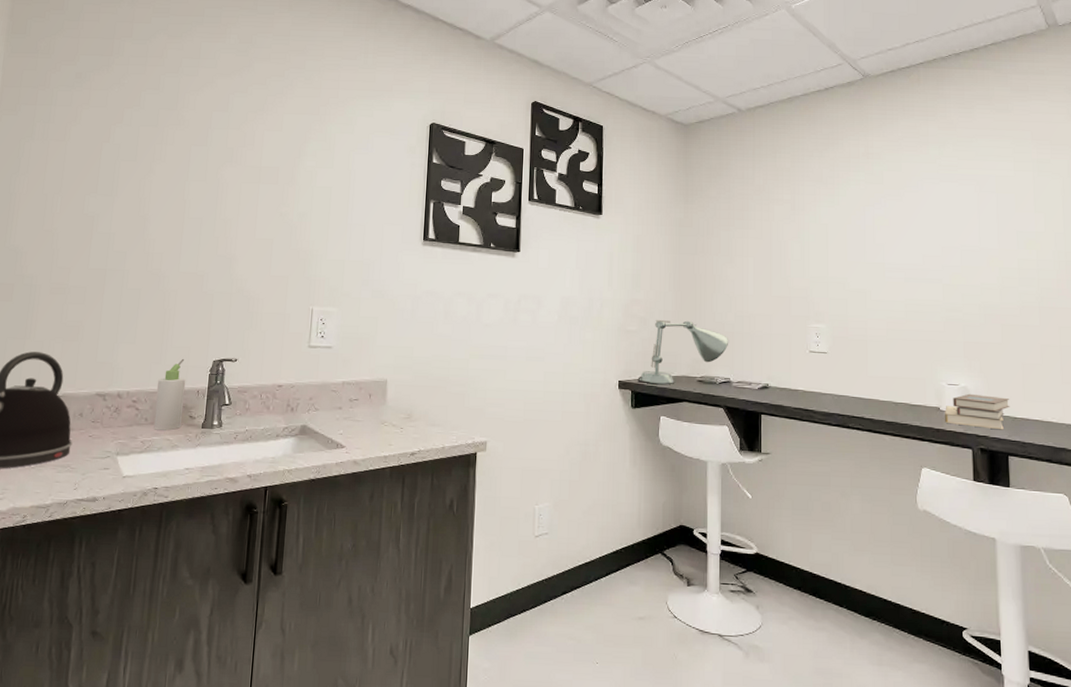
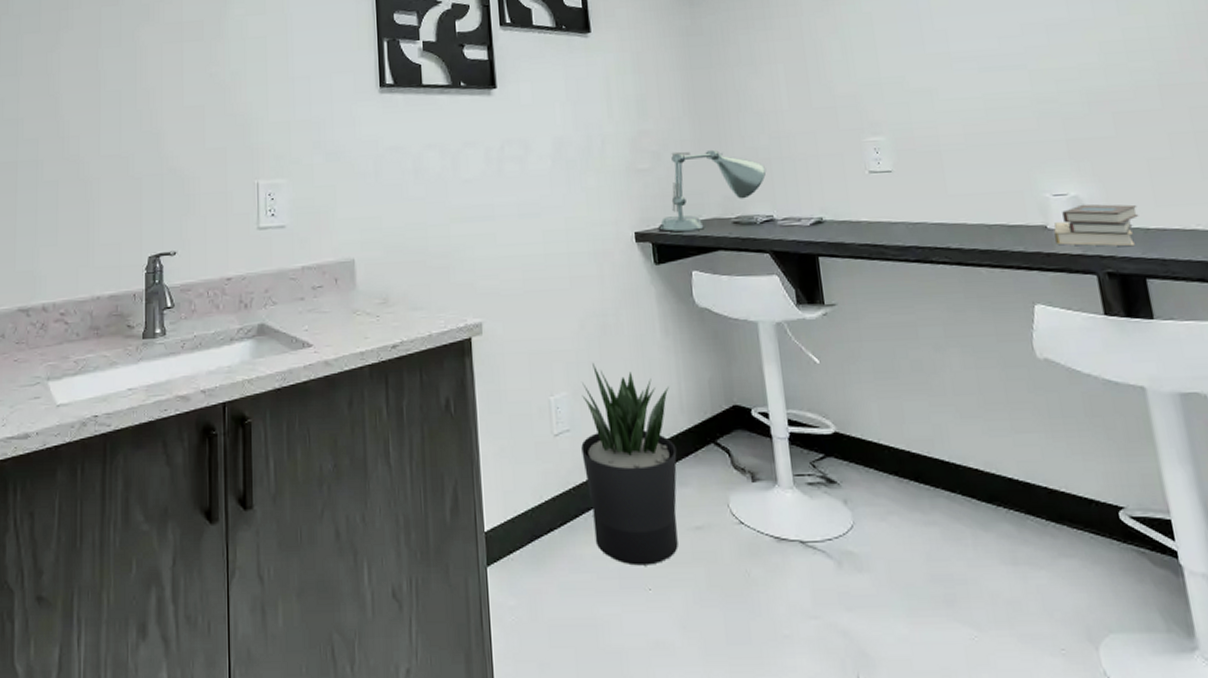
bottle: present [153,358,186,431] -> none [86,257,119,346]
planter: none [555,481,631,645] -> present [581,362,678,566]

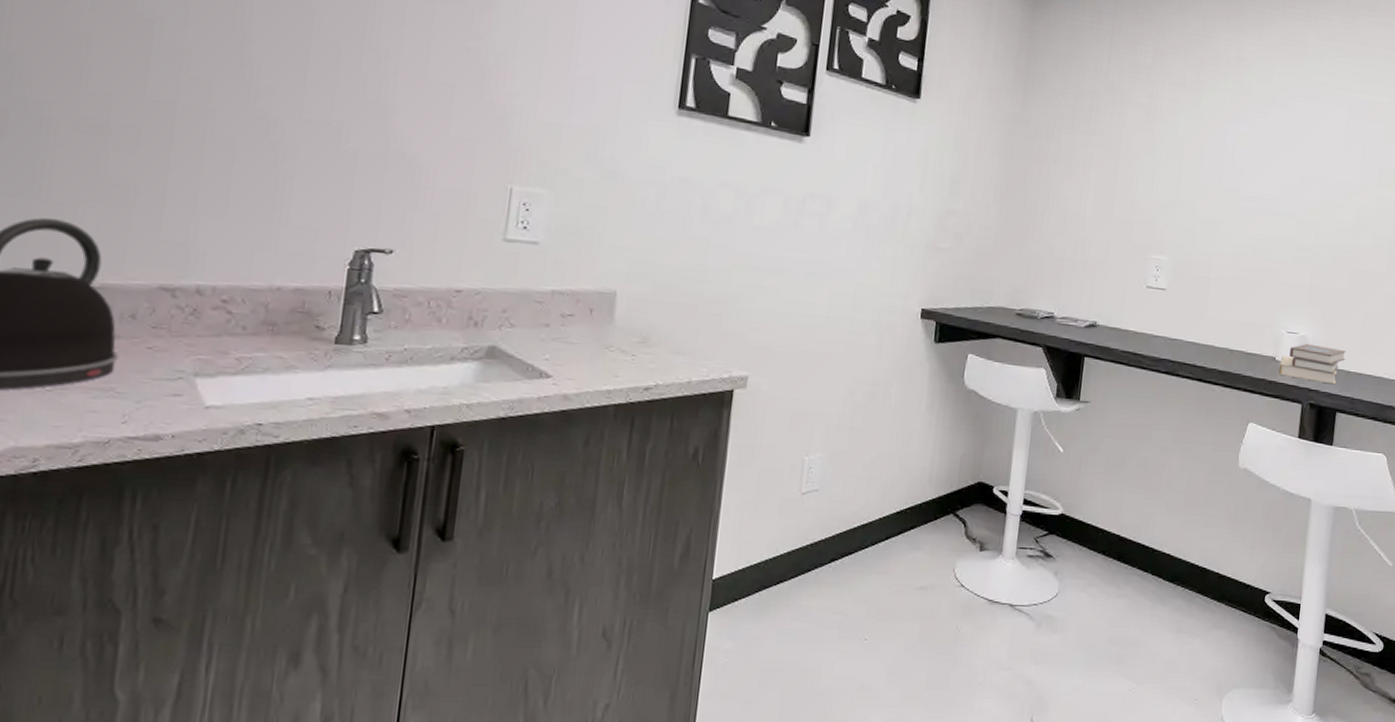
planter: present [581,362,678,566] -> none [822,428,923,619]
desk lamp: present [658,149,767,232] -> none [944,236,1058,317]

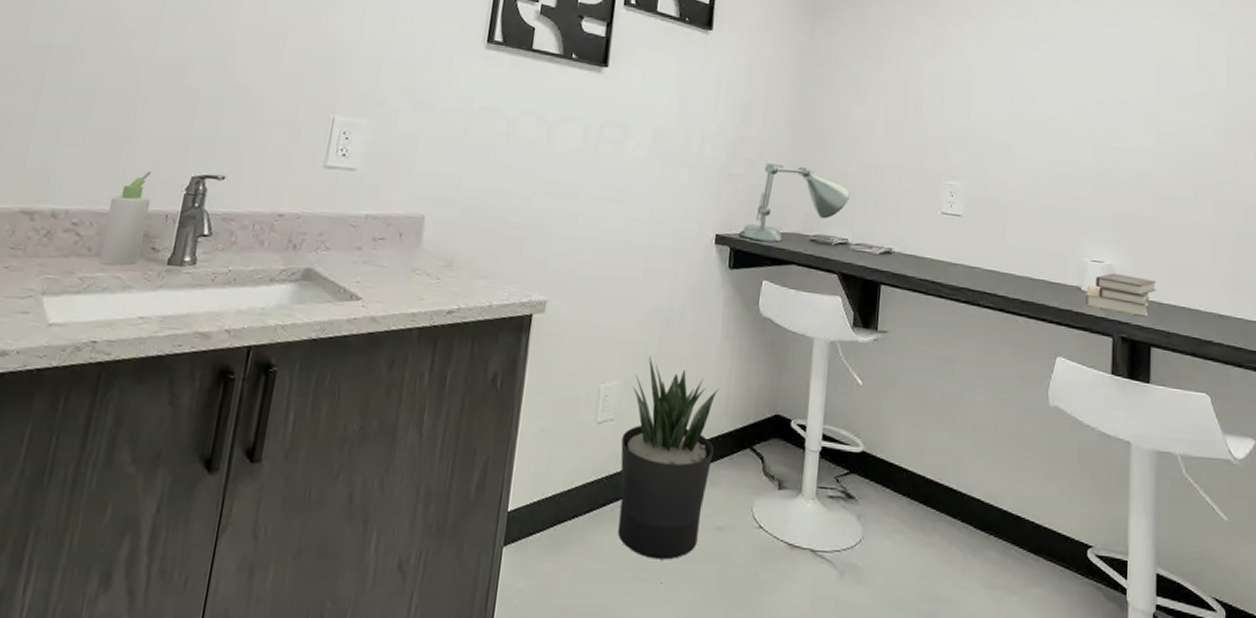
bottle: none [256,244,311,345] -> present [98,171,152,266]
planter: none [822,428,923,619] -> present [617,355,719,560]
desk lamp: none [944,236,1058,317] -> present [738,162,851,243]

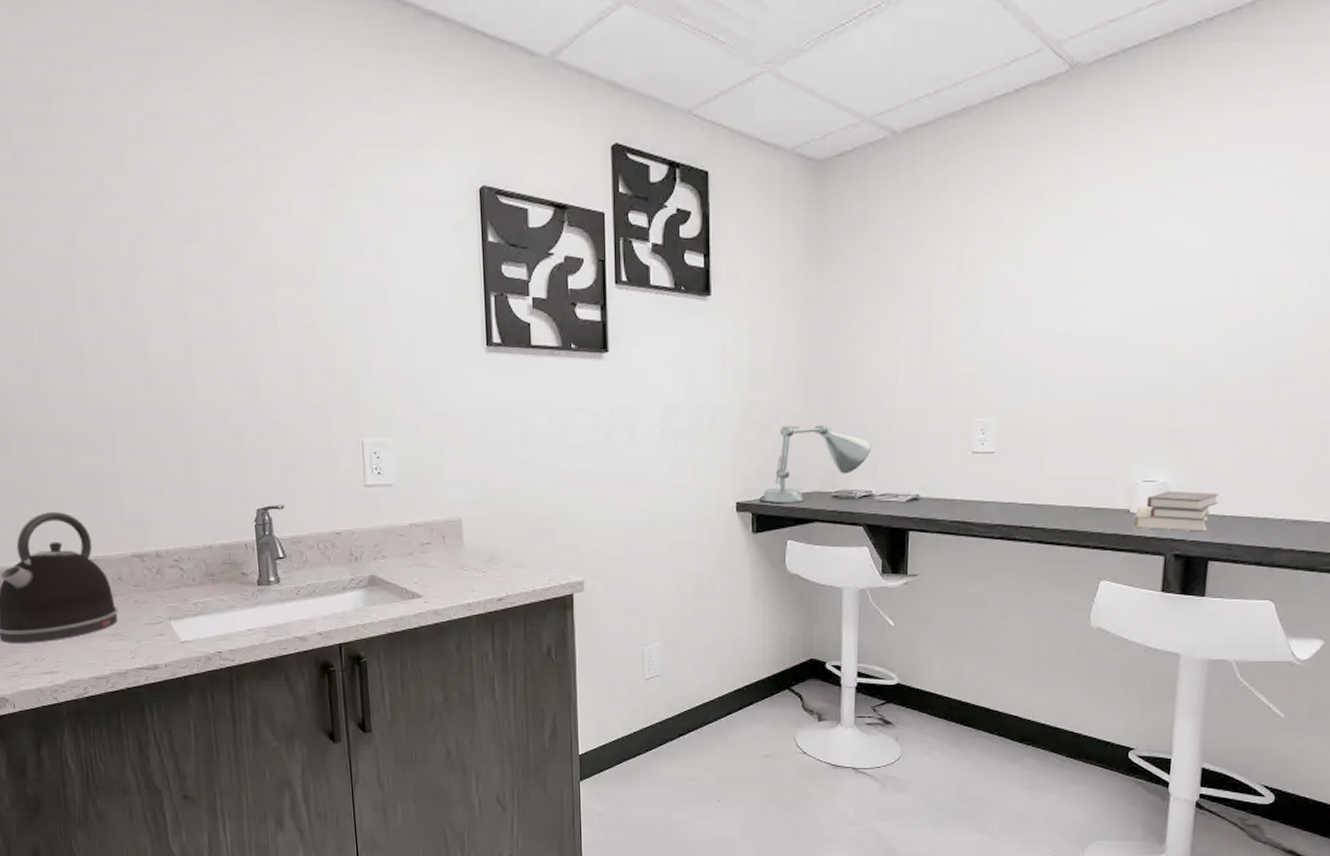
bottle: present [98,171,152,266] -> none [197,509,235,591]
planter: present [617,355,719,560] -> none [669,619,755,783]

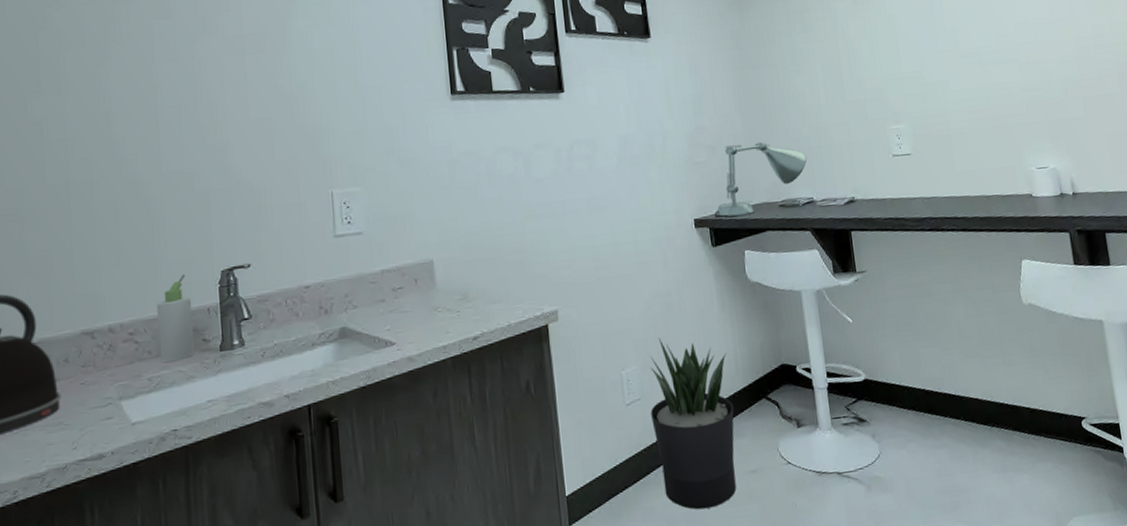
bottle: none [197,509,235,591] -> present [156,274,195,363]
planter: none [669,619,755,783] -> present [650,337,737,510]
books: present [1133,490,1220,532] -> none [1036,173,1101,210]

